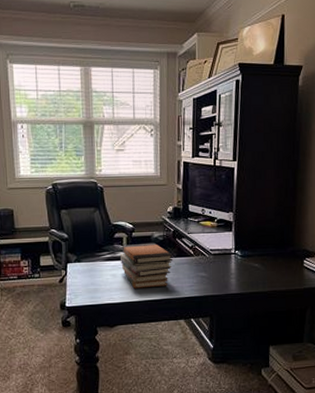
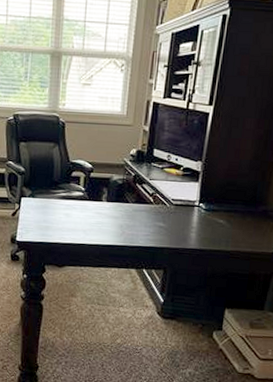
book stack: present [120,242,173,289] -> none [76,184,132,232]

